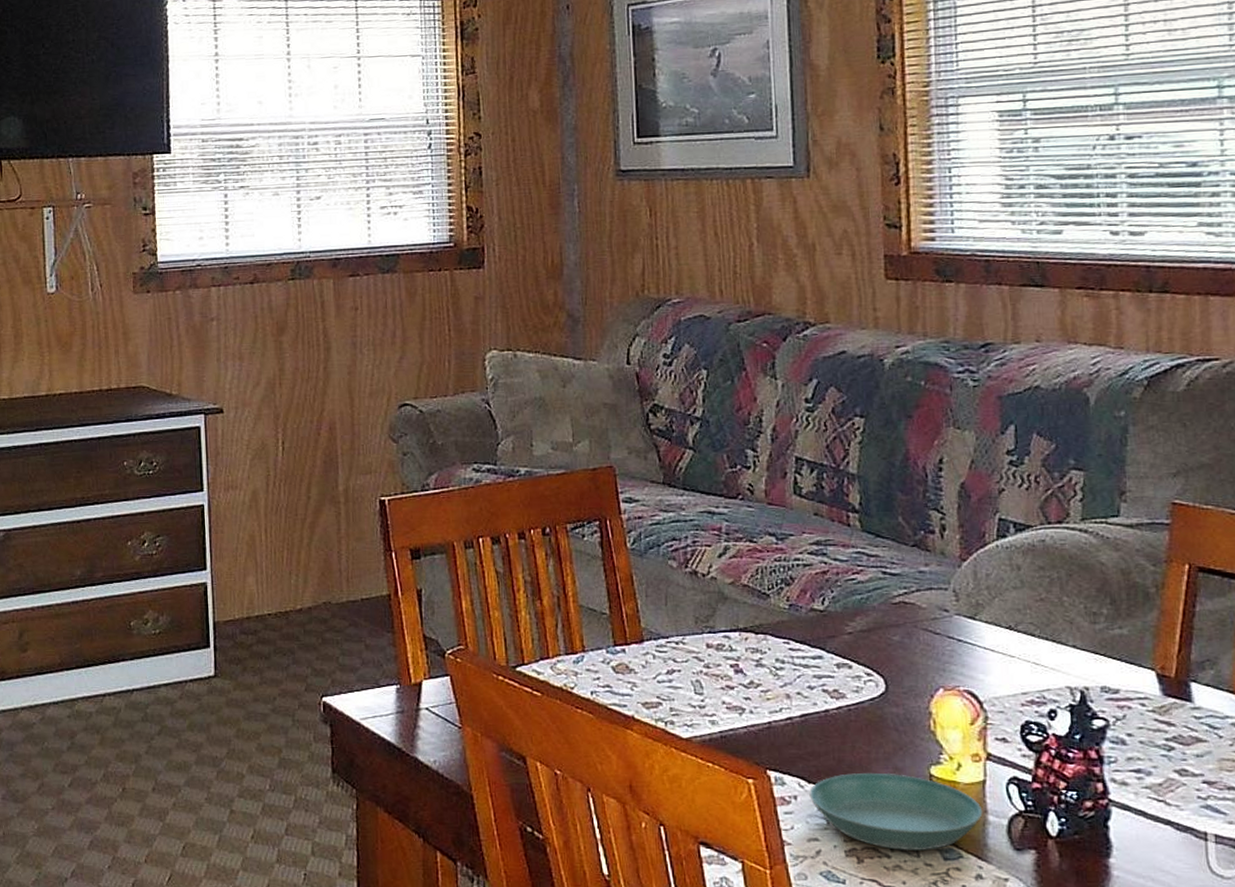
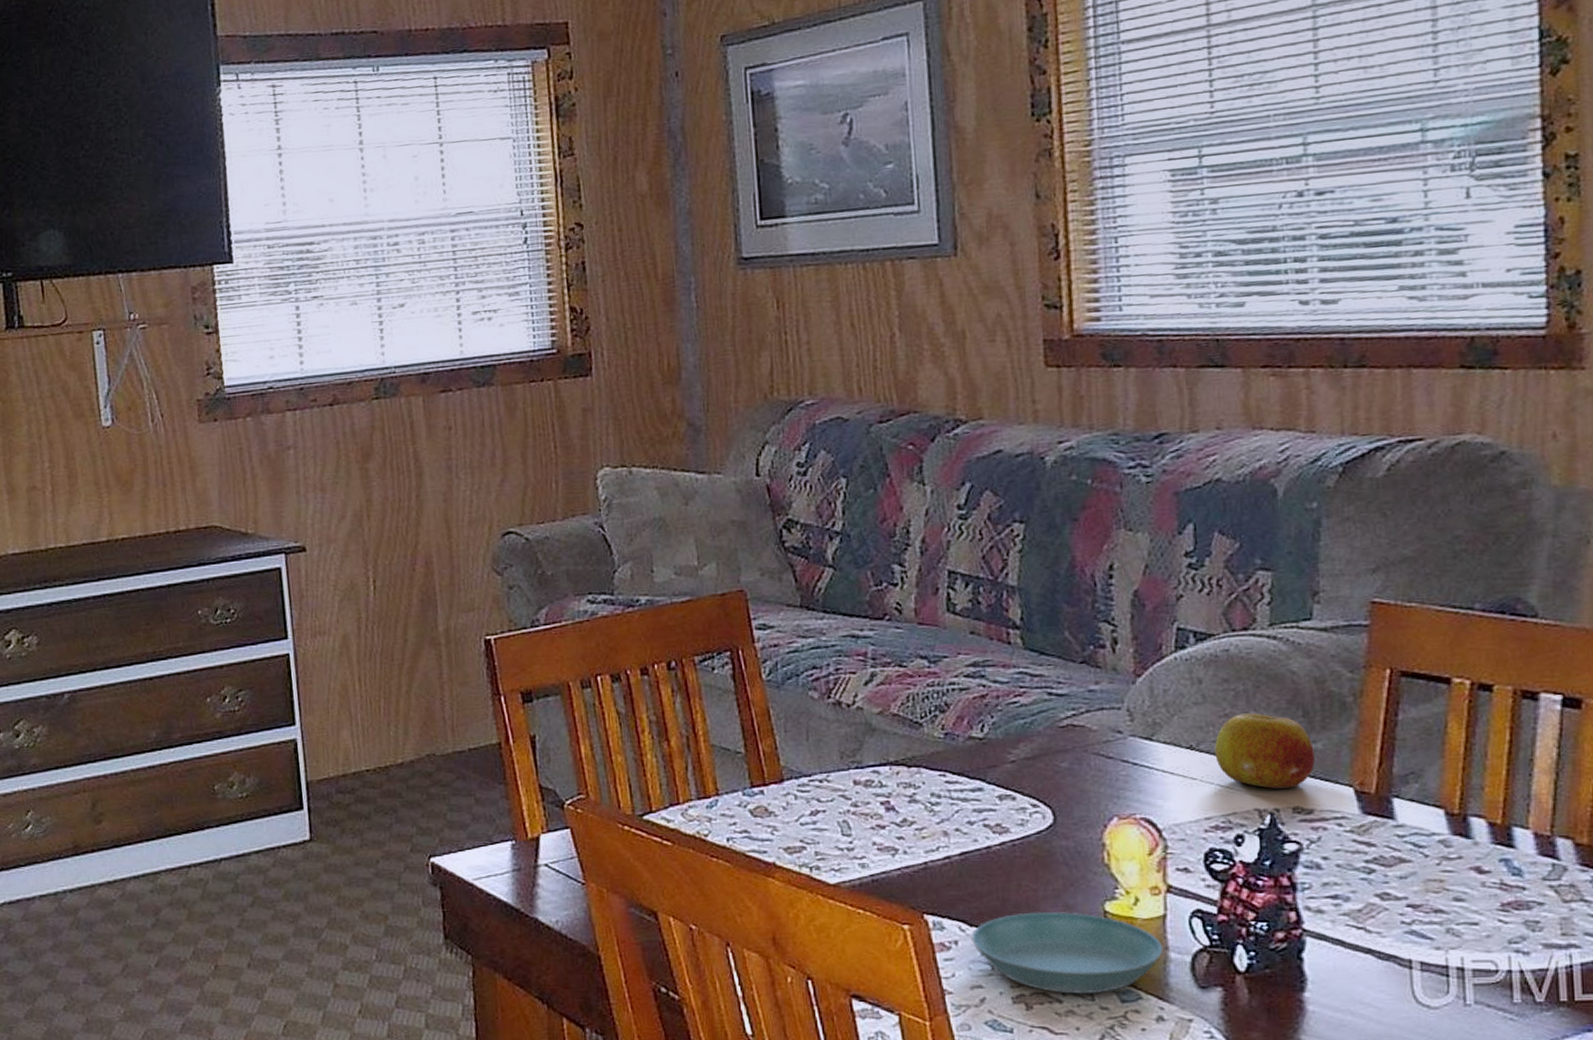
fruit: none [1031,599,1121,669] -> present [1214,713,1315,789]

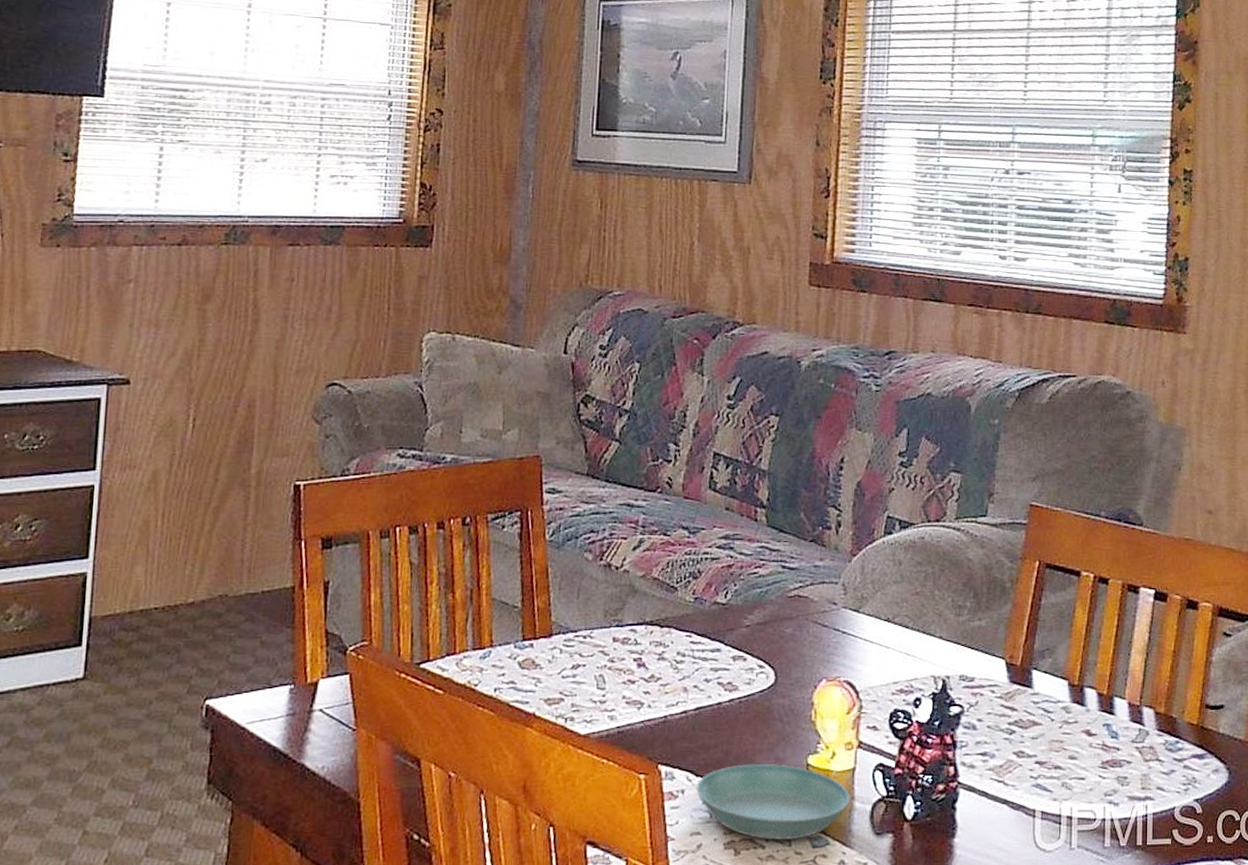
fruit: present [1214,713,1315,789] -> none [906,593,979,659]

